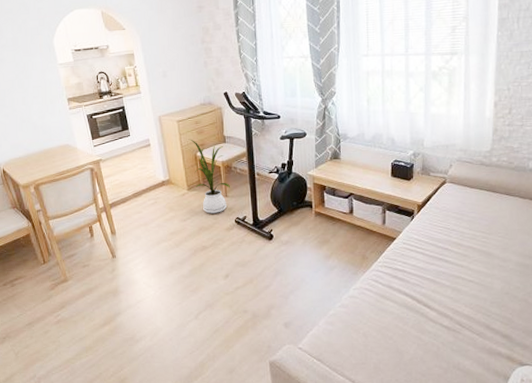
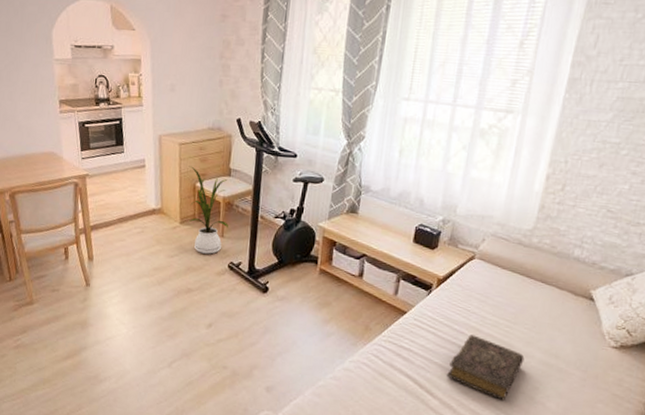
book: none [438,249,503,303] -> present [446,334,525,401]

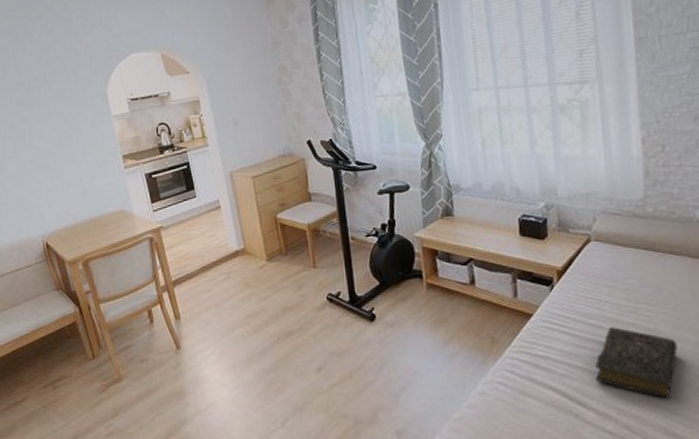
house plant: present [189,166,228,254] -> none [266,198,319,290]

